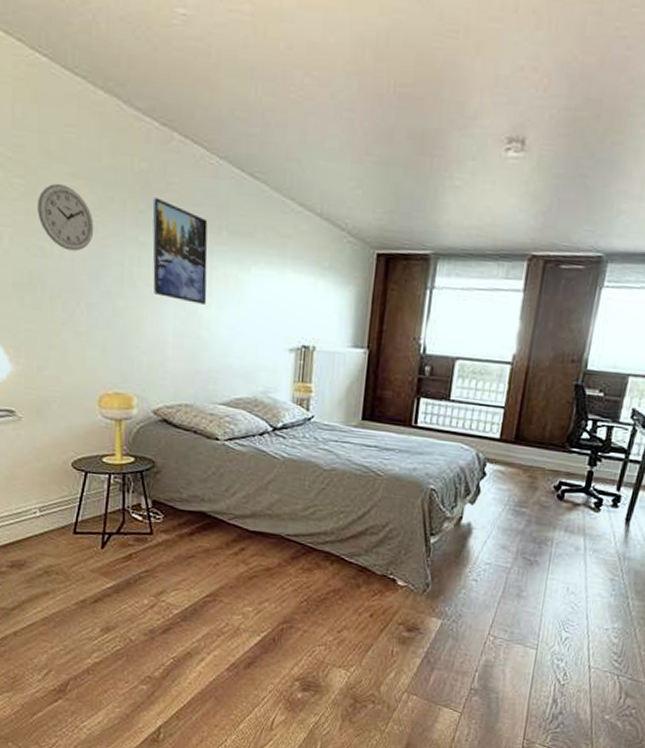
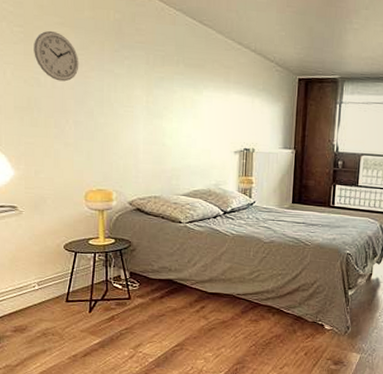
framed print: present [152,197,208,304] -> none [125,40,169,119]

